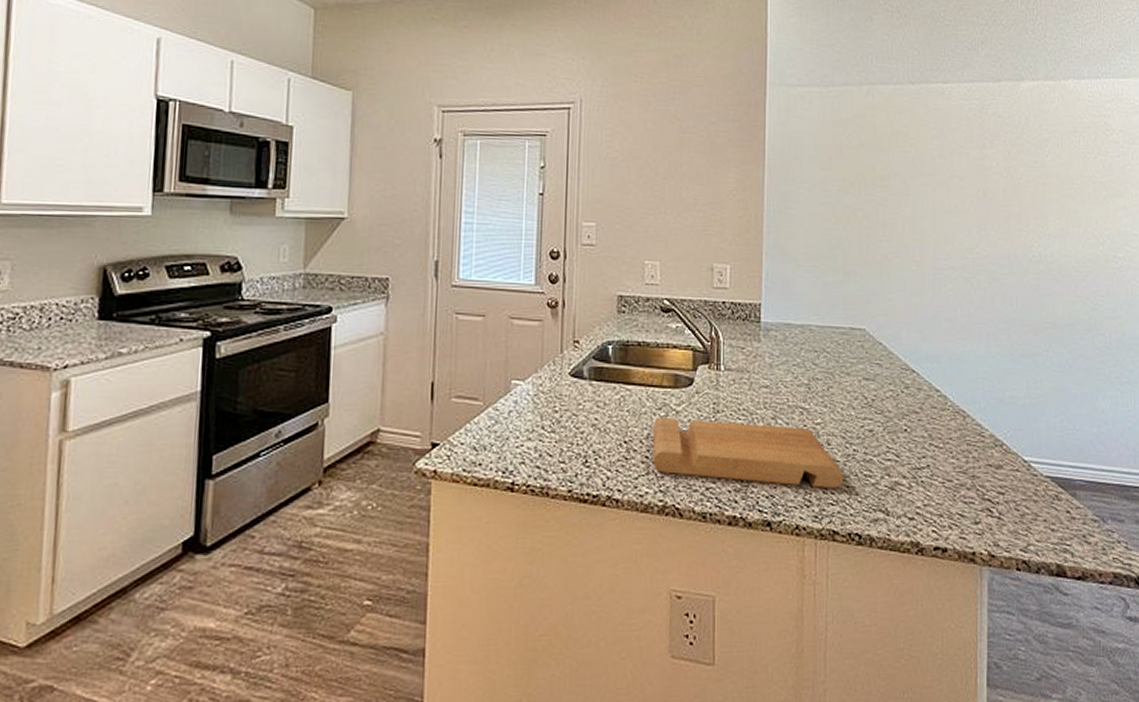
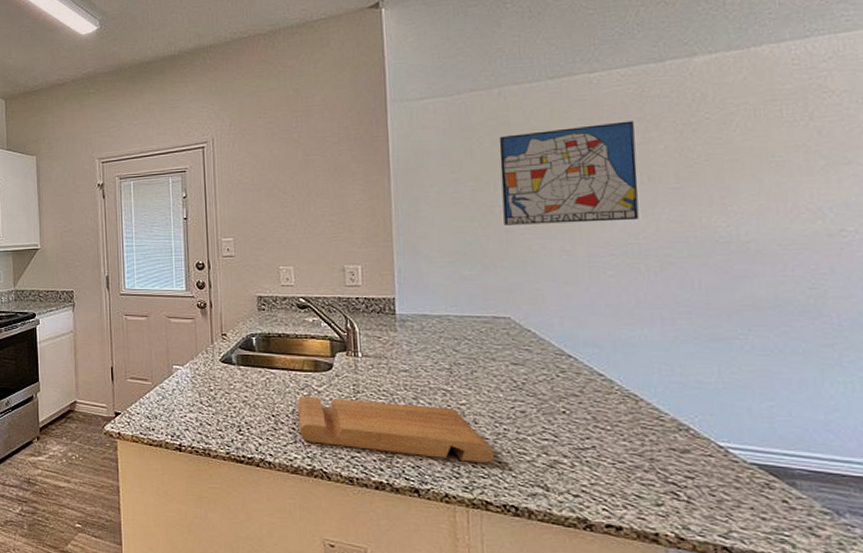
wall art: none [865,135,975,235] -> present [499,121,639,225]

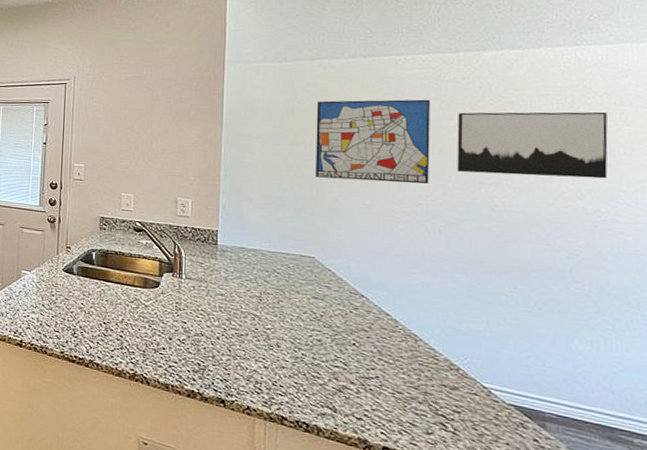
cutting board: present [297,396,495,463] -> none [126,308,292,383]
wall art: none [668,112,853,201] -> present [457,111,608,179]

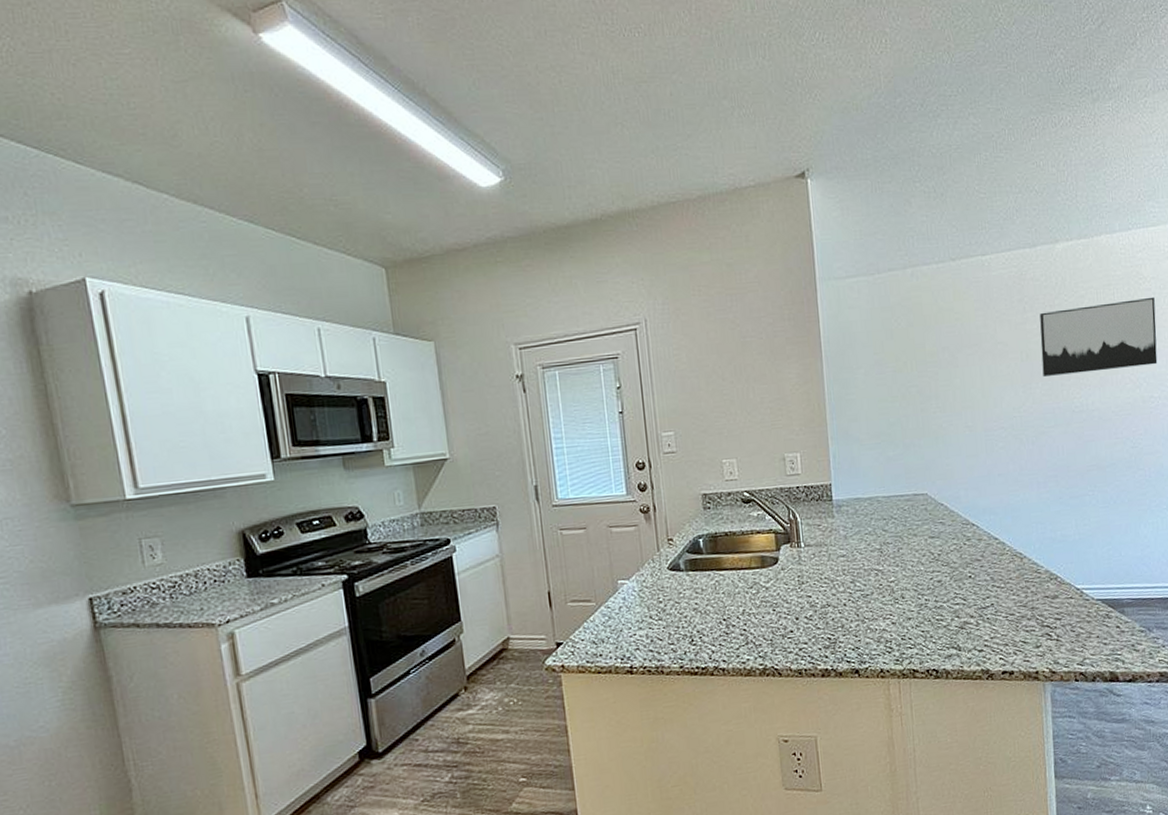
wall art: present [316,99,430,184] -> none [913,302,1020,405]

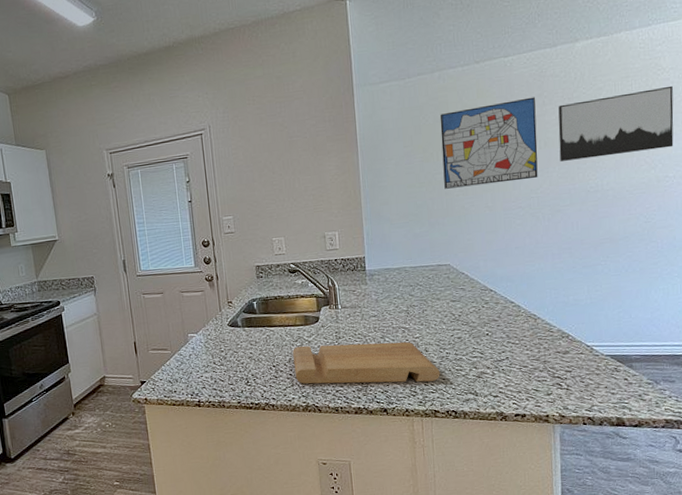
cutting board: none [747,587,919,642] -> present [293,342,440,384]
wall art: none [913,302,1020,405] -> present [440,97,538,189]

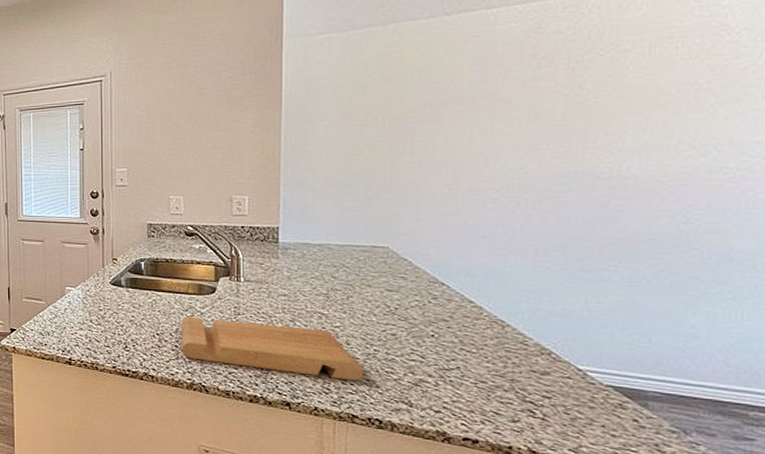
wall art: present [440,97,538,189] -> none [390,57,526,159]
wall art: present [558,85,674,161] -> none [557,50,744,137]

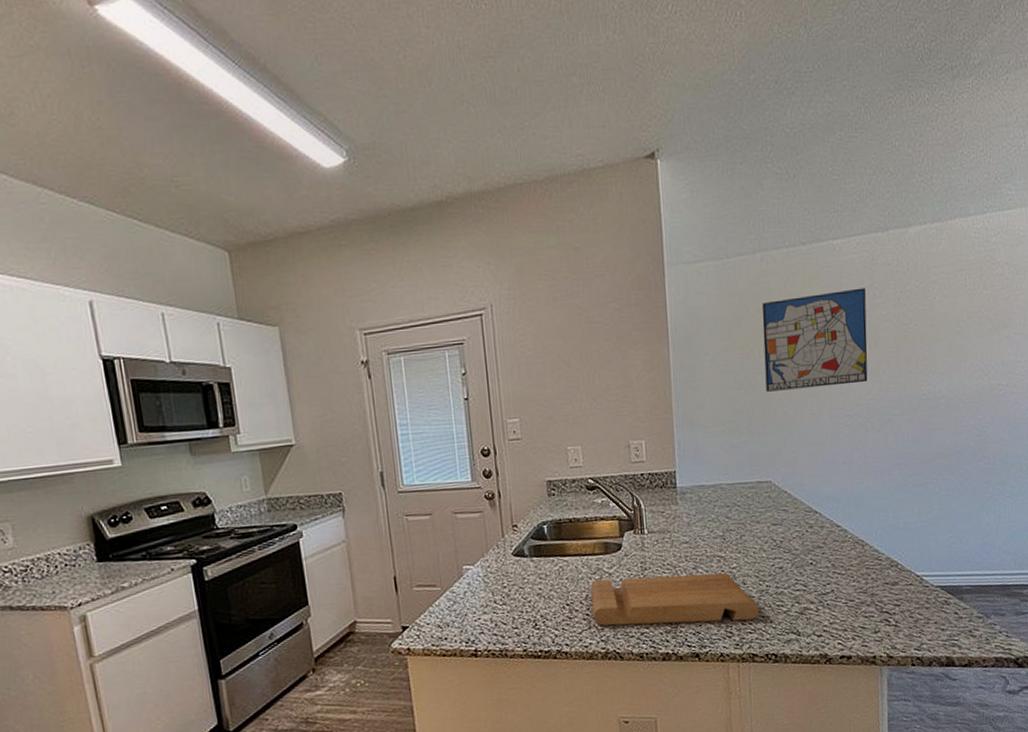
wall art: none [390,57,526,159] -> present [762,288,868,392]

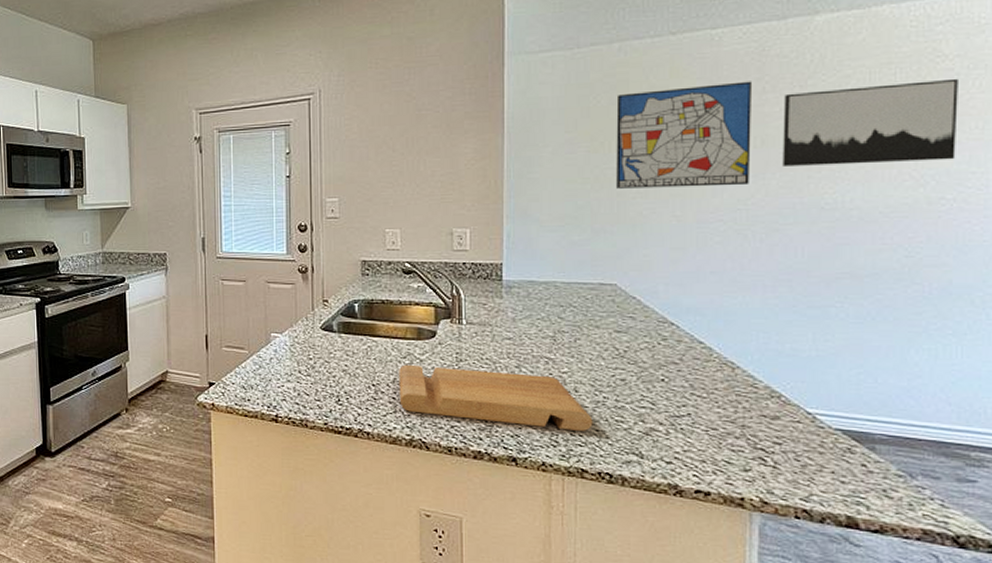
wall art: none [889,282,1008,364] -> present [783,78,958,166]

